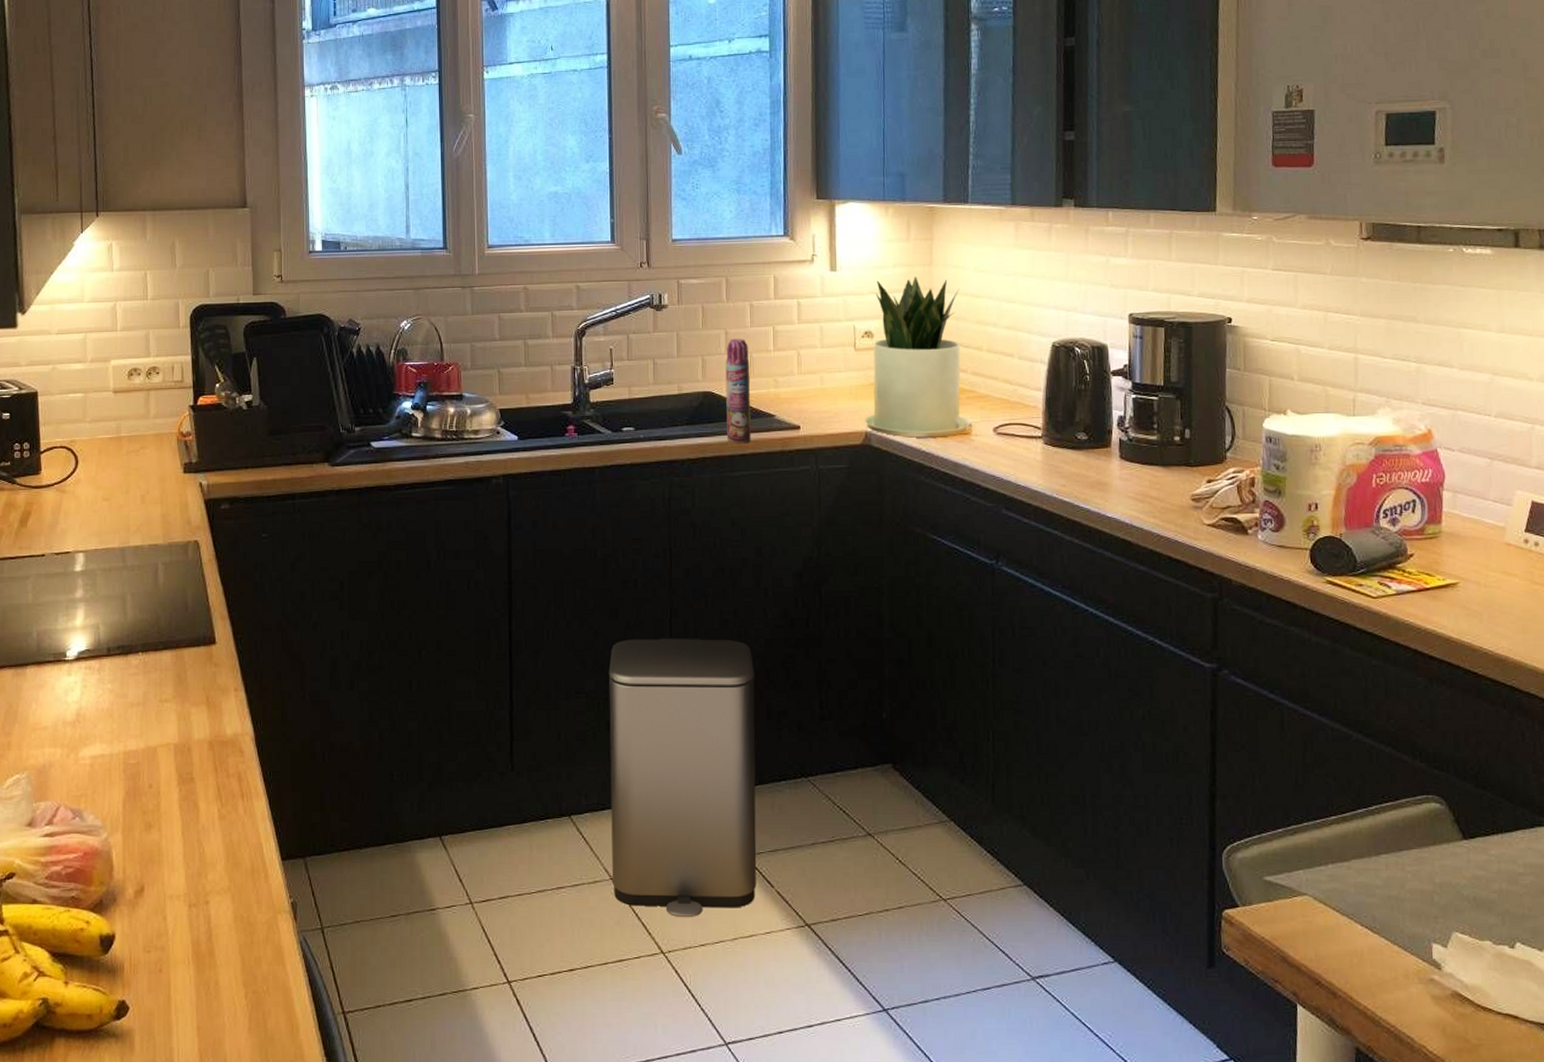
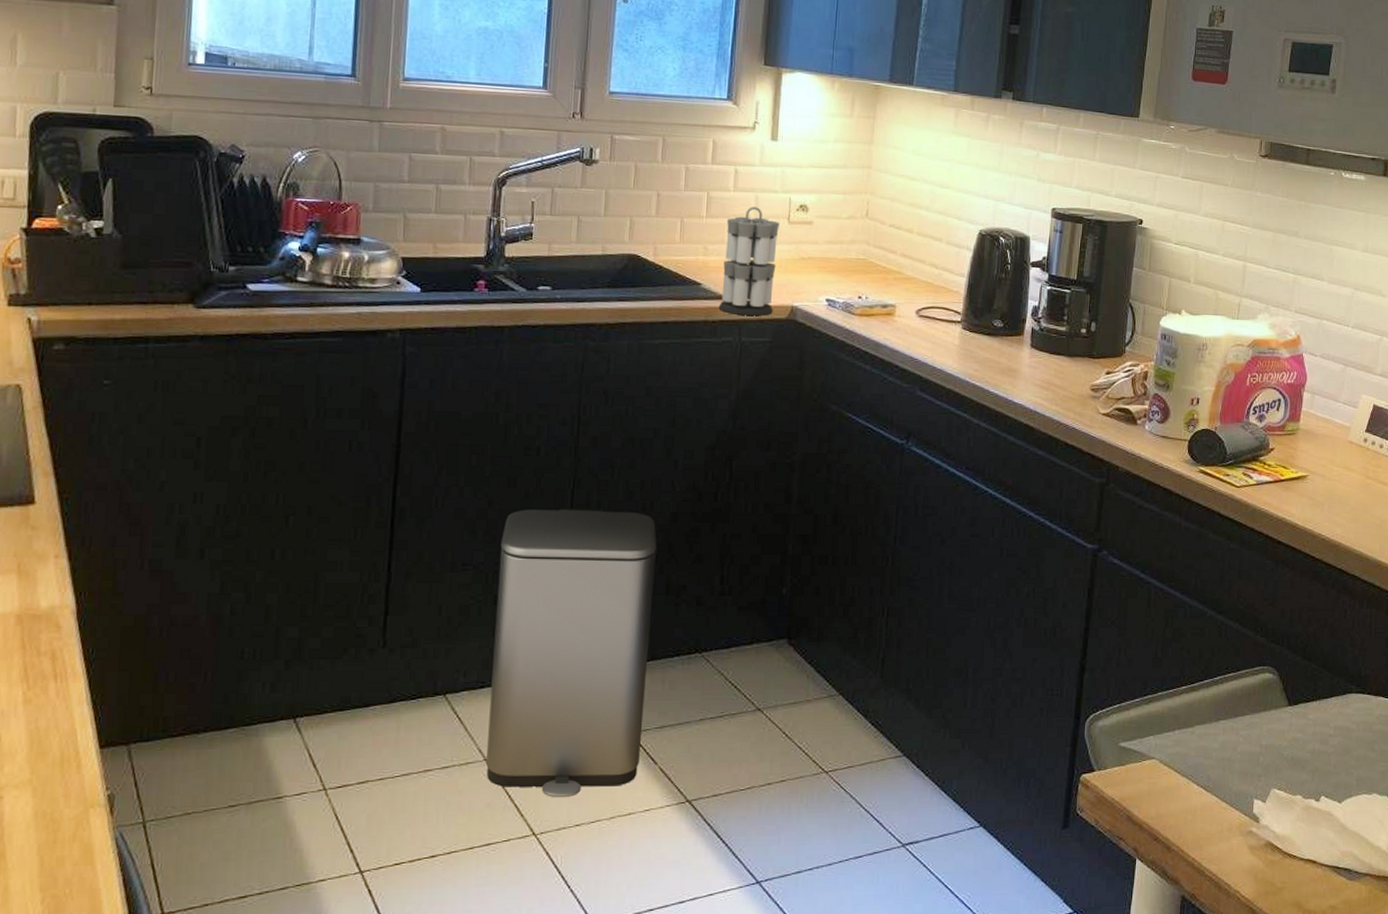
whipped cream can: present [725,338,751,444] -> none [649,200,680,312]
spice rack: none [793,337,848,444] -> present [718,207,779,316]
planter: present [863,277,970,438] -> none [791,154,897,316]

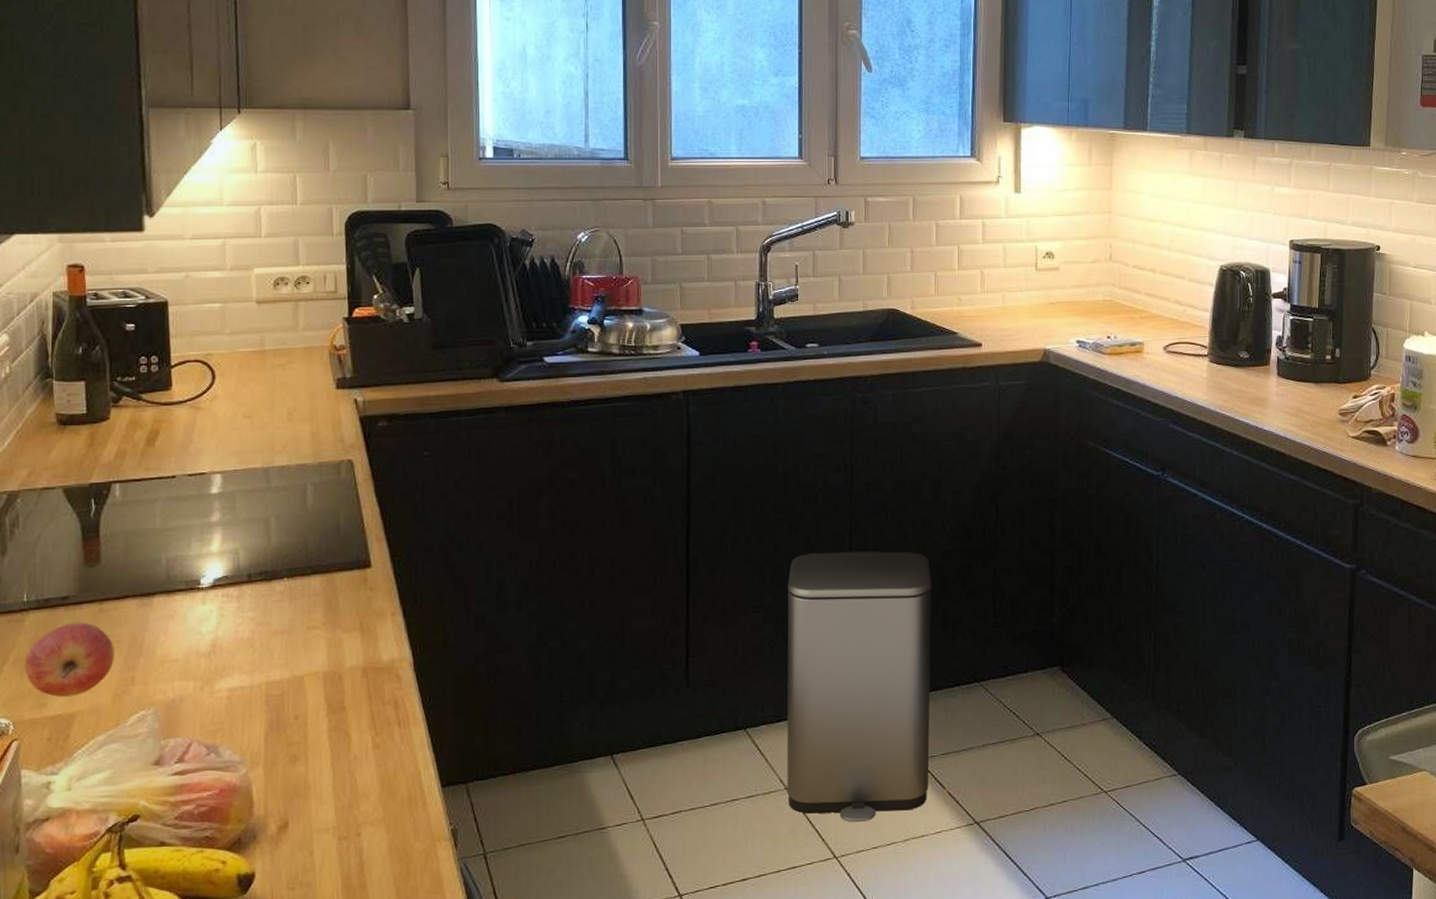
spice rack: present [718,207,779,316] -> none [975,257,1028,361]

